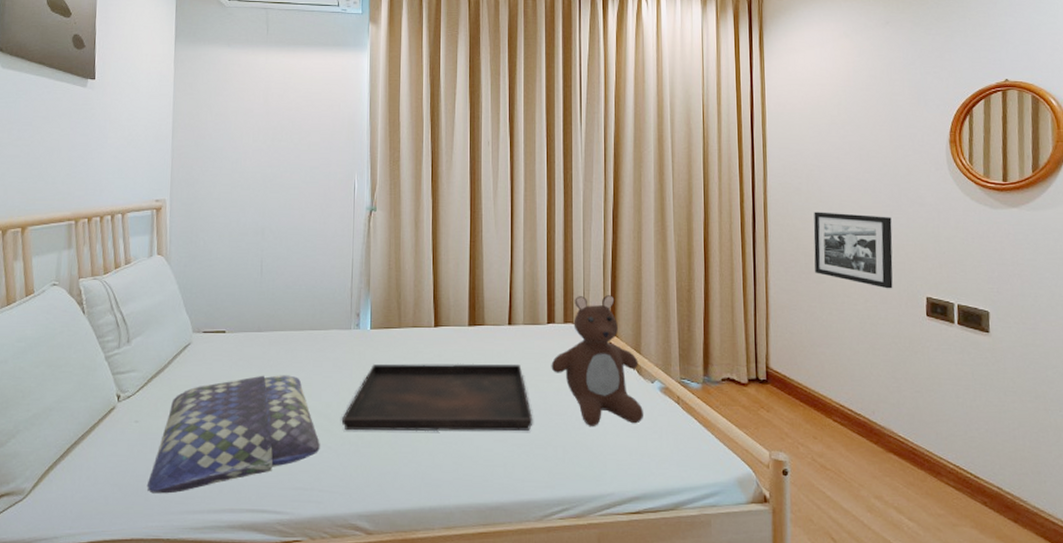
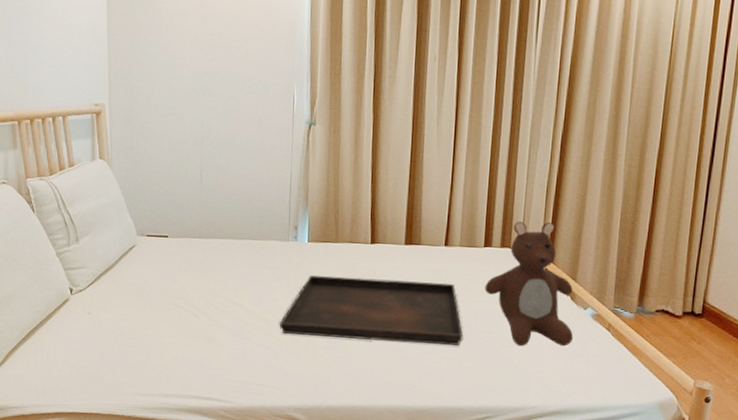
cushion: present [146,375,320,494] -> none [101,278,259,378]

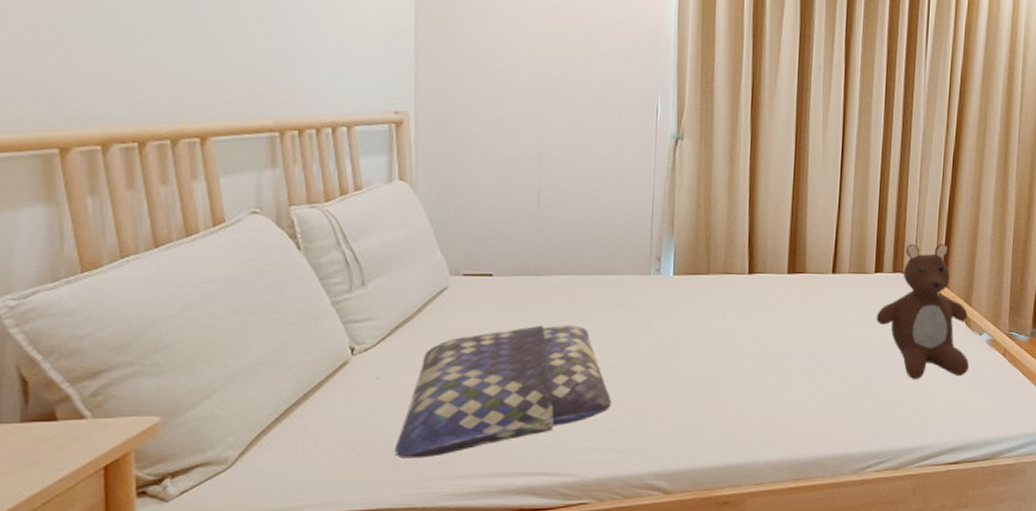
cushion: none [101,278,259,378] -> present [394,325,611,459]
serving tray: present [280,275,464,346] -> none [638,313,854,386]

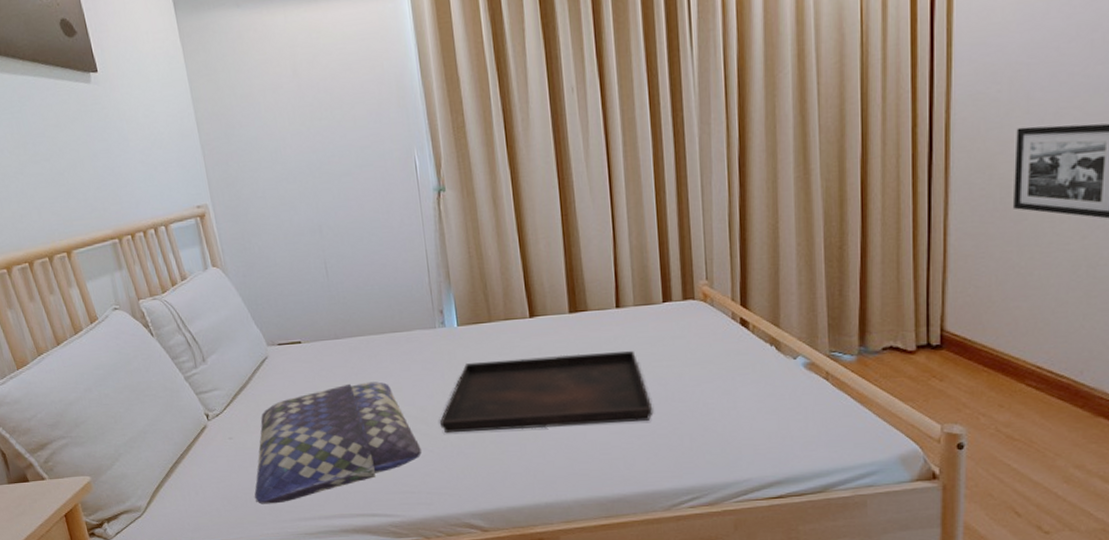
serving tray: none [638,313,854,386] -> present [440,350,653,434]
teddy bear: present [876,244,969,379] -> none [670,262,784,411]

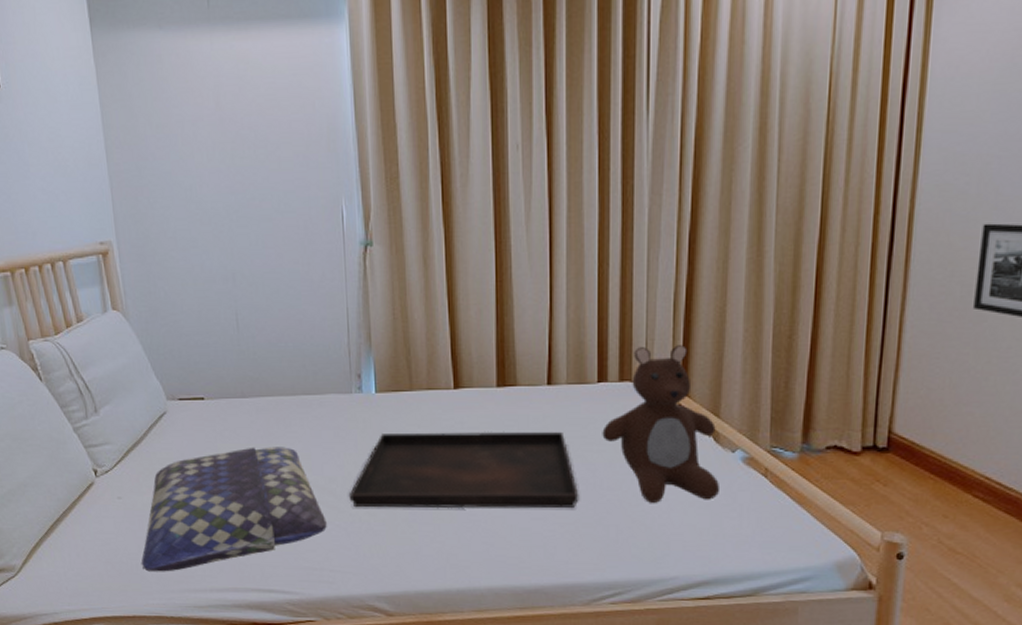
teddy bear: none [670,262,784,411] -> present [602,345,719,503]

